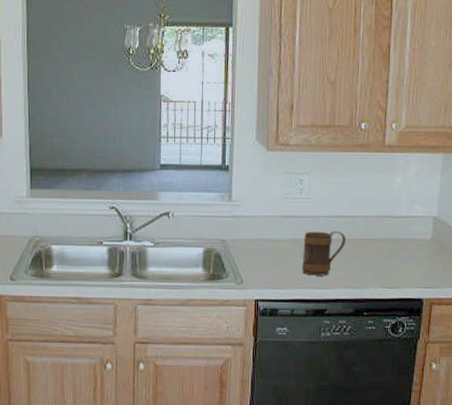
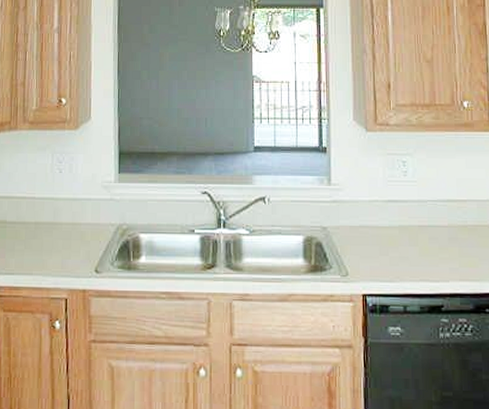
mug: present [302,231,346,276] -> none [412,216,458,267]

